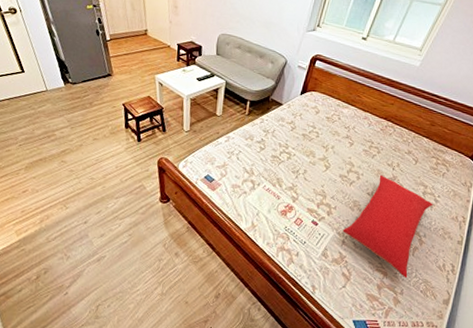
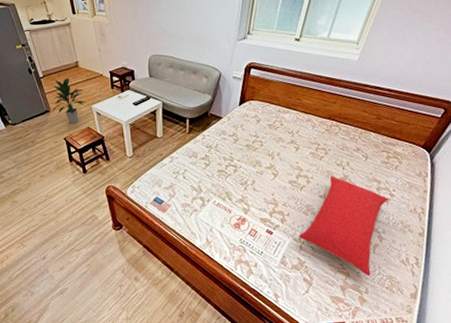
indoor plant: none [115,44,150,90] -> present [52,77,87,123]

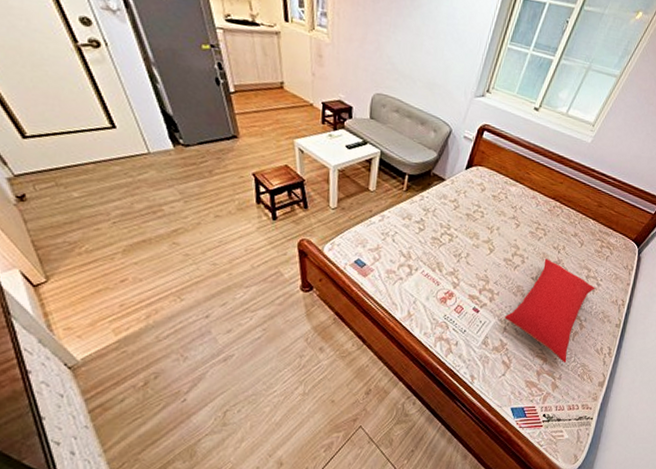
indoor plant: present [52,77,87,123] -> none [242,98,288,157]

